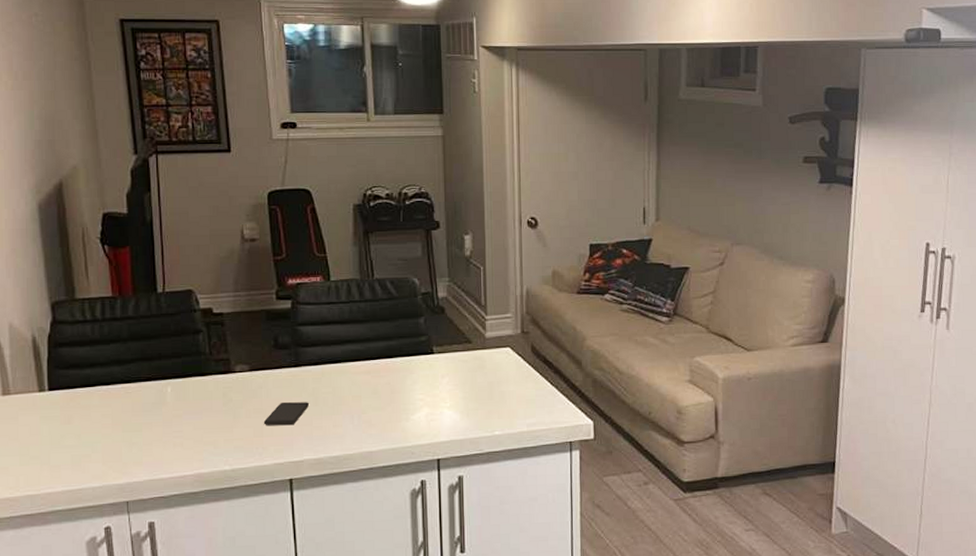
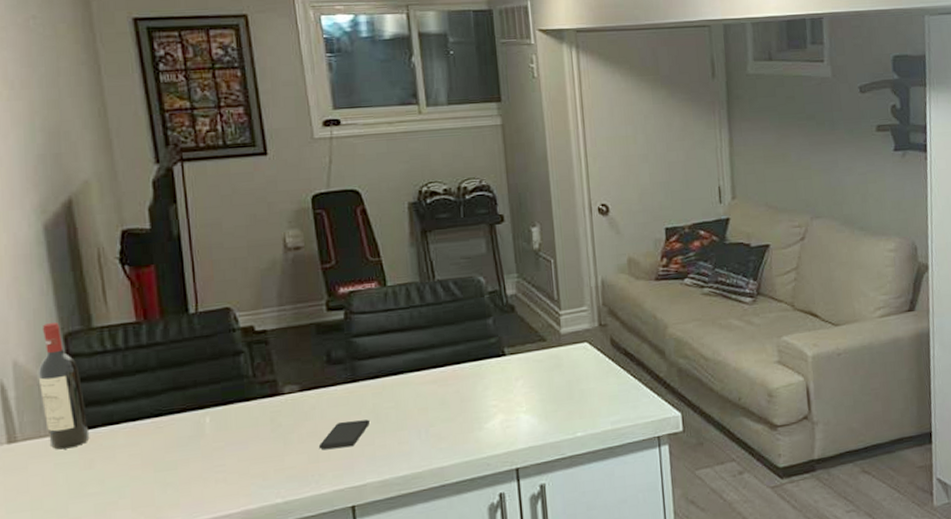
wine bottle: none [29,292,70,405] -> present [37,322,90,450]

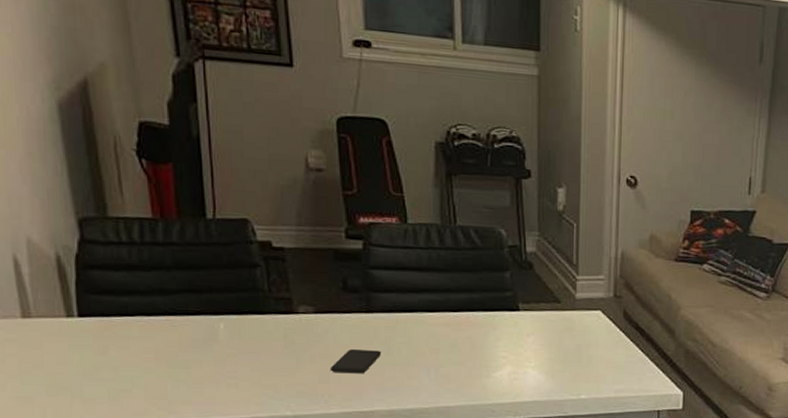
wine bottle: present [37,322,90,450] -> none [52,205,104,332]

